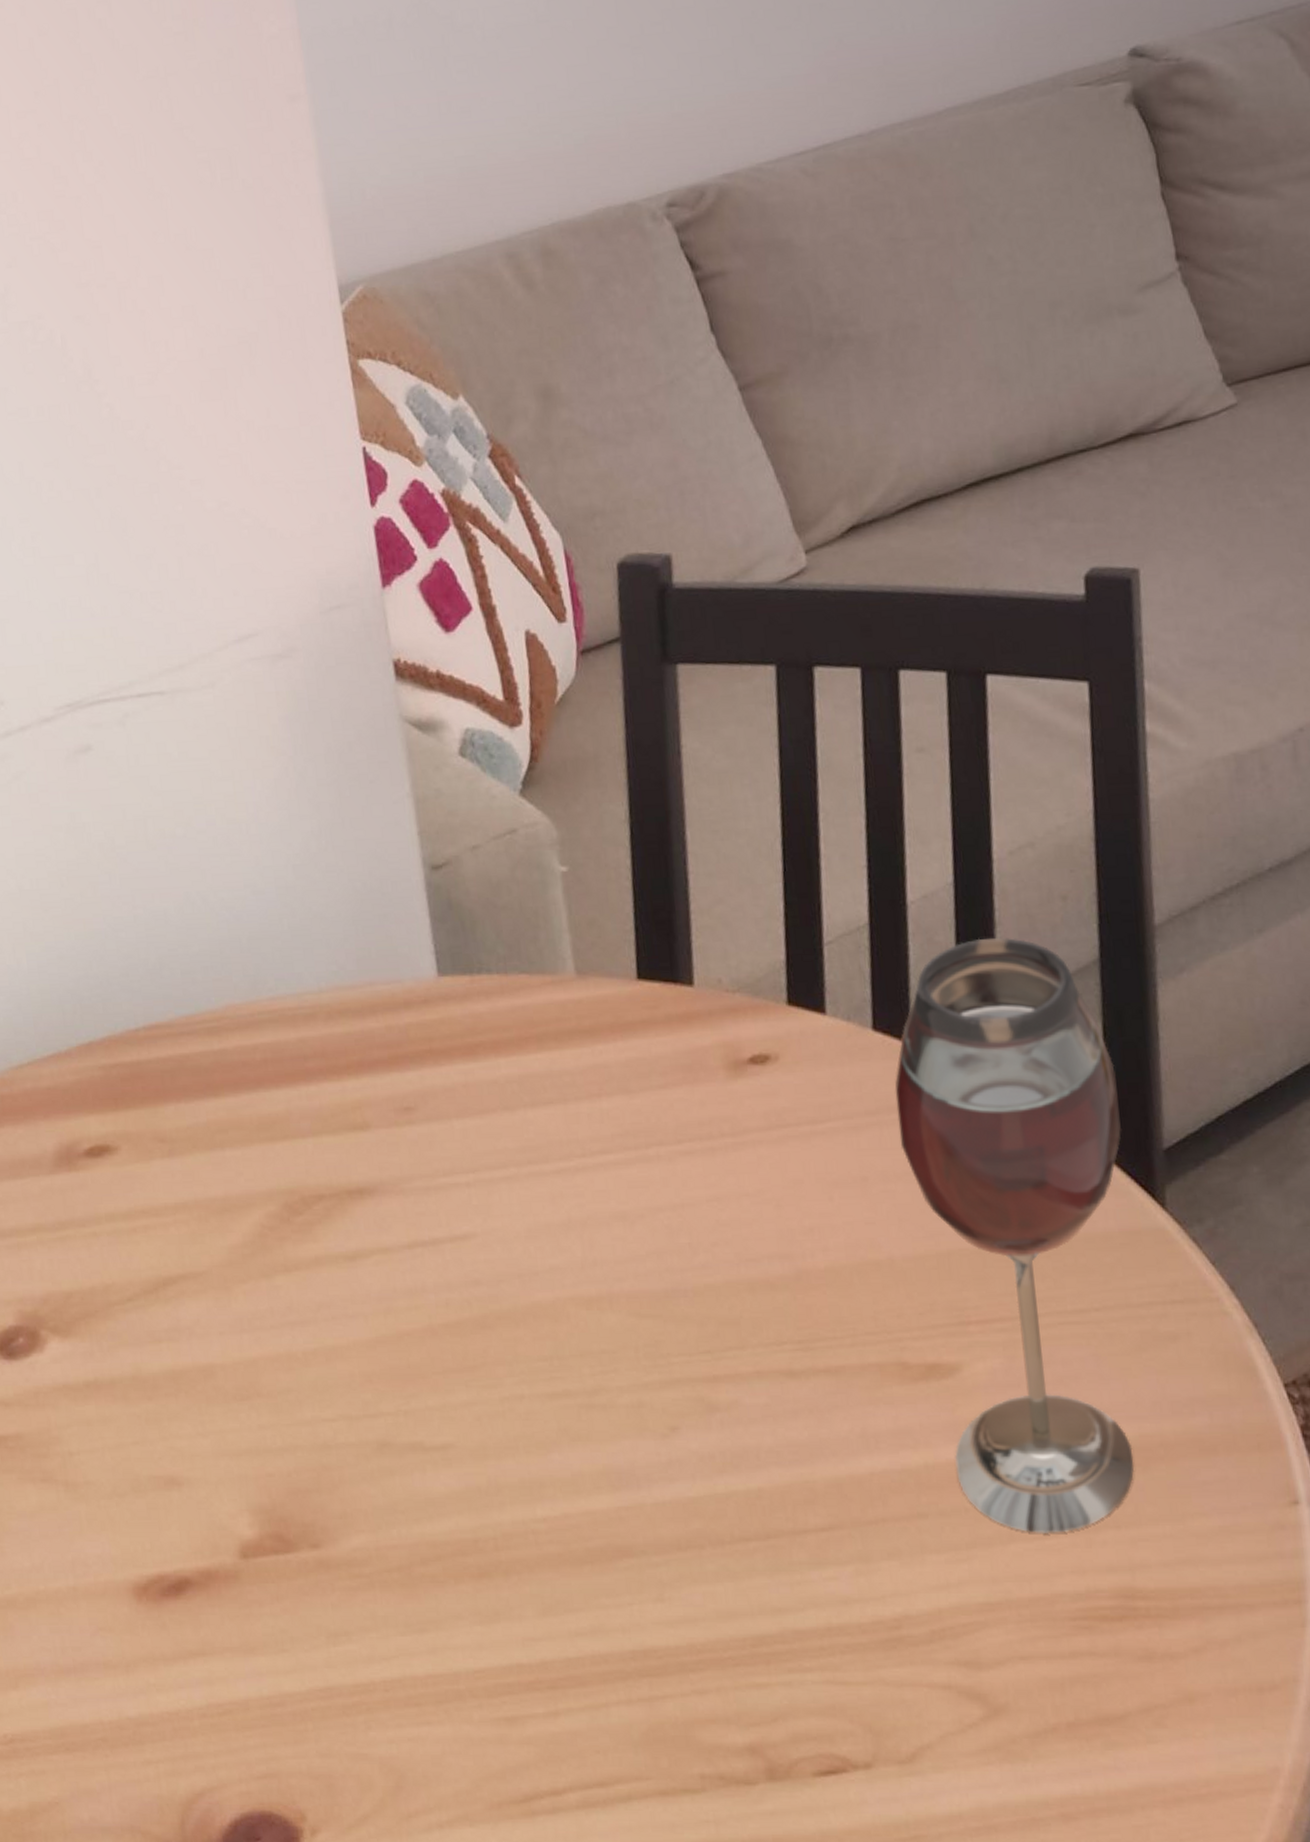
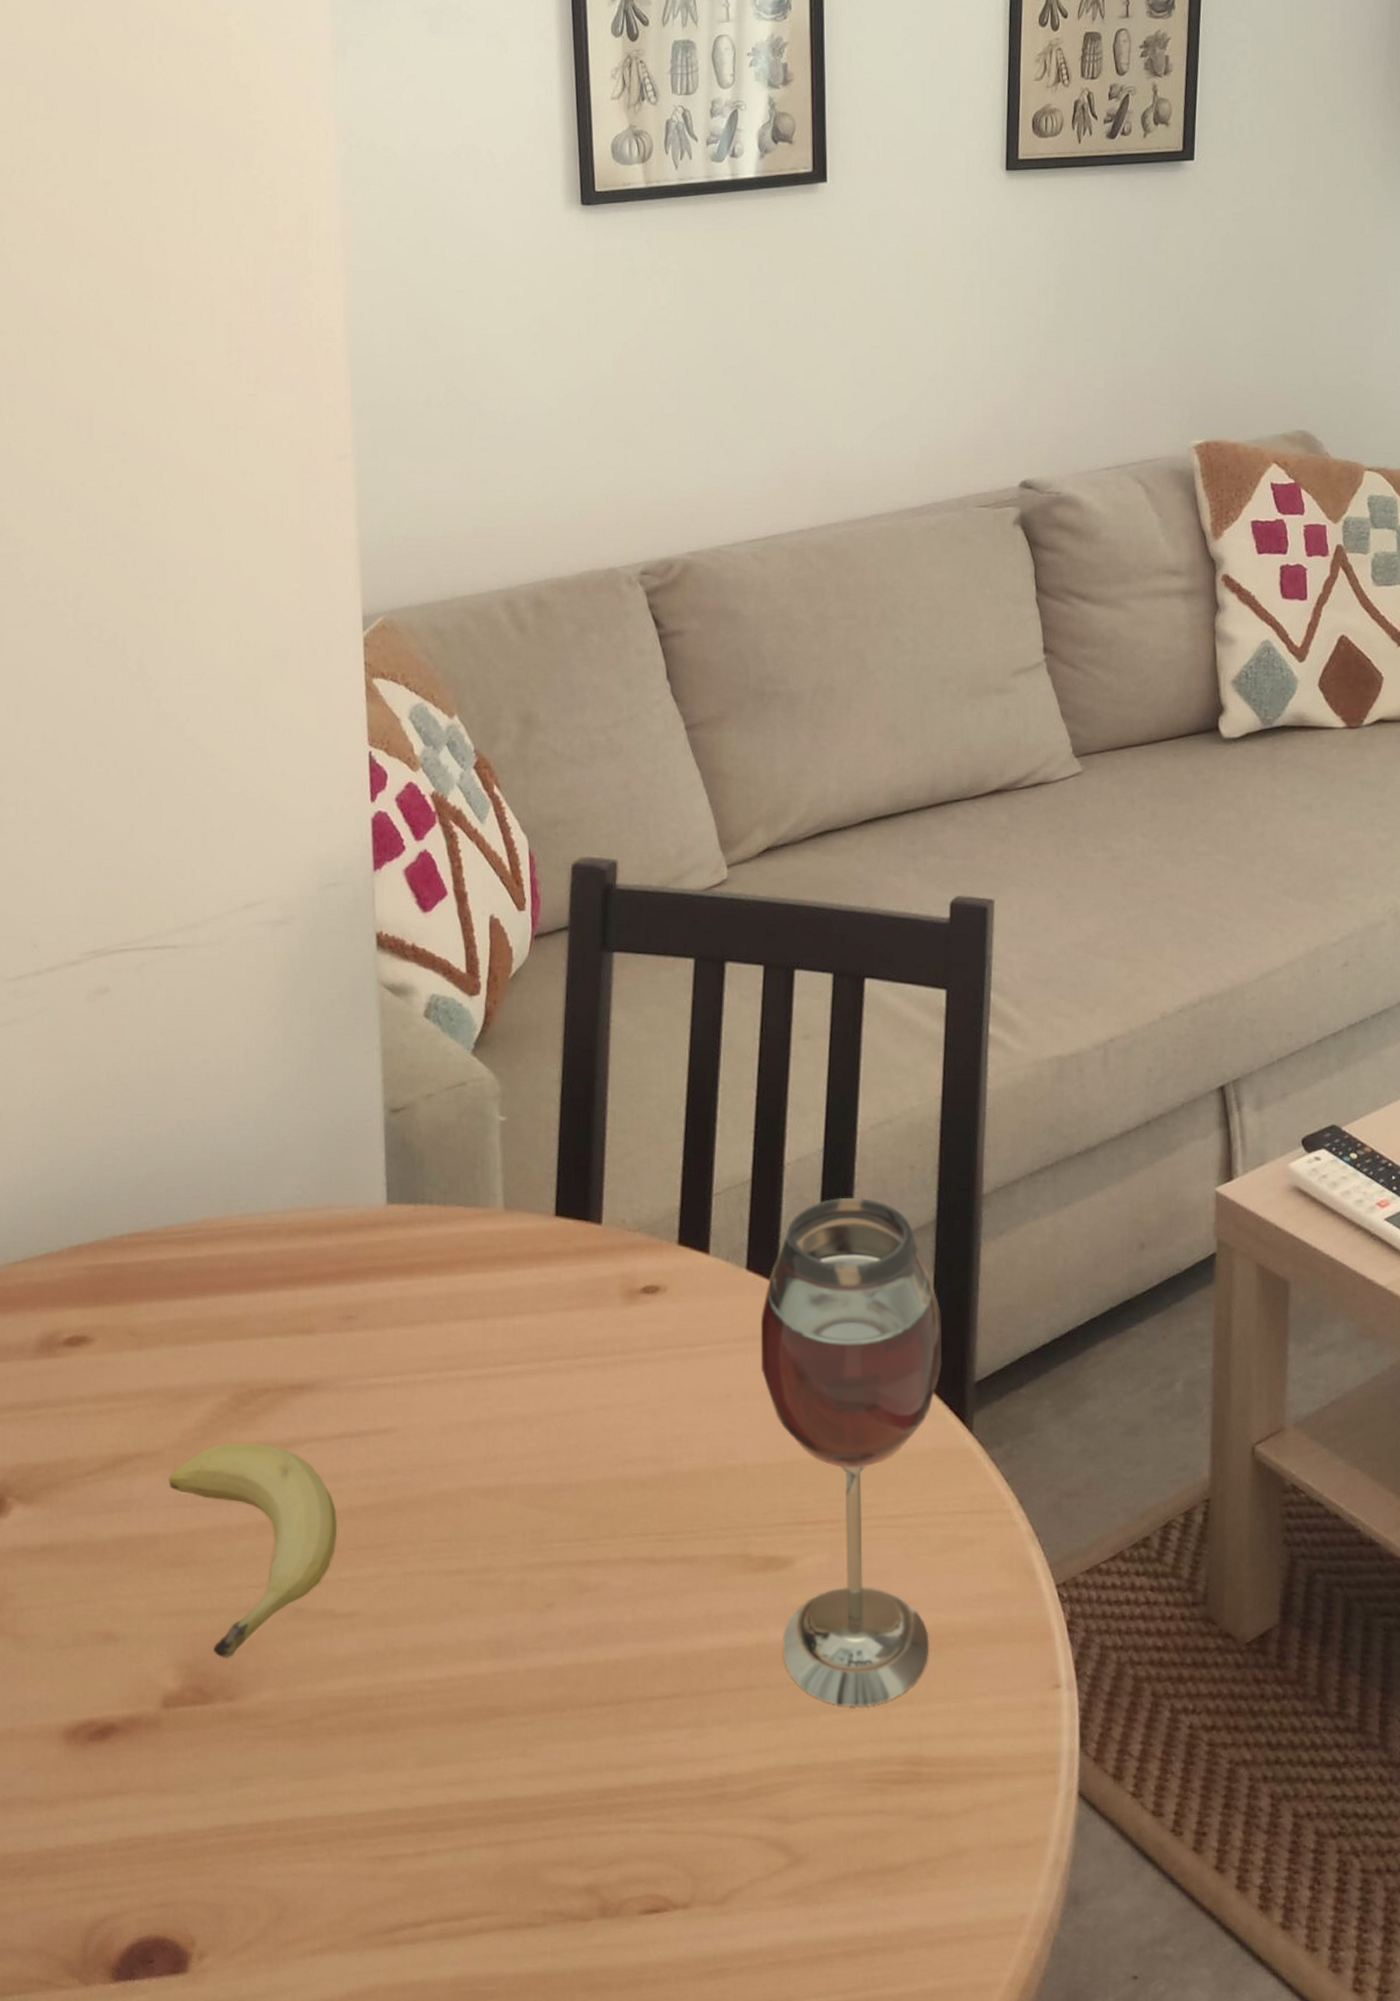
fruit: none [219,1256,419,1502] -> present [169,1442,338,1659]

